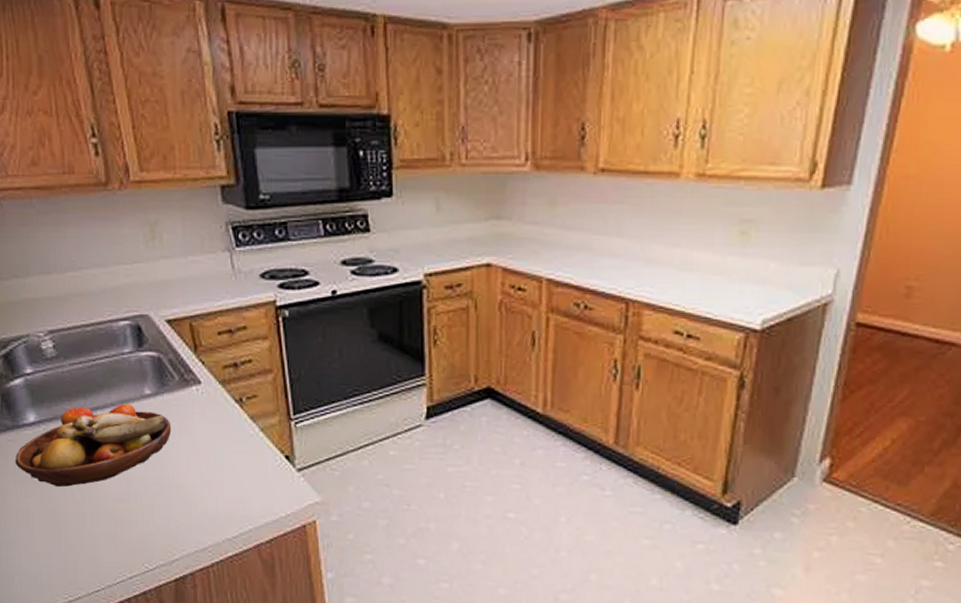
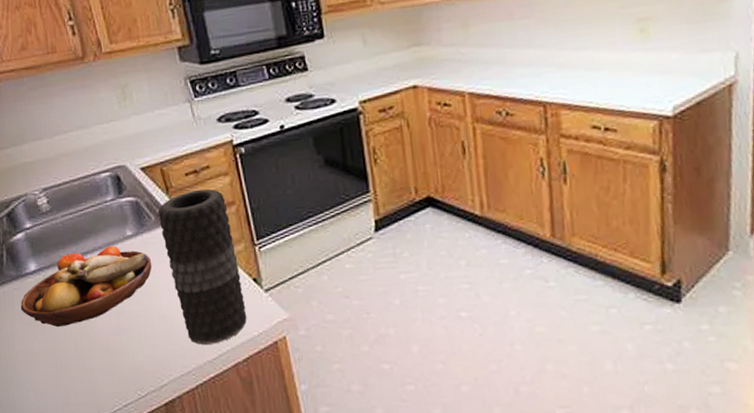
vase: none [183,351,275,522] -> present [158,188,247,346]

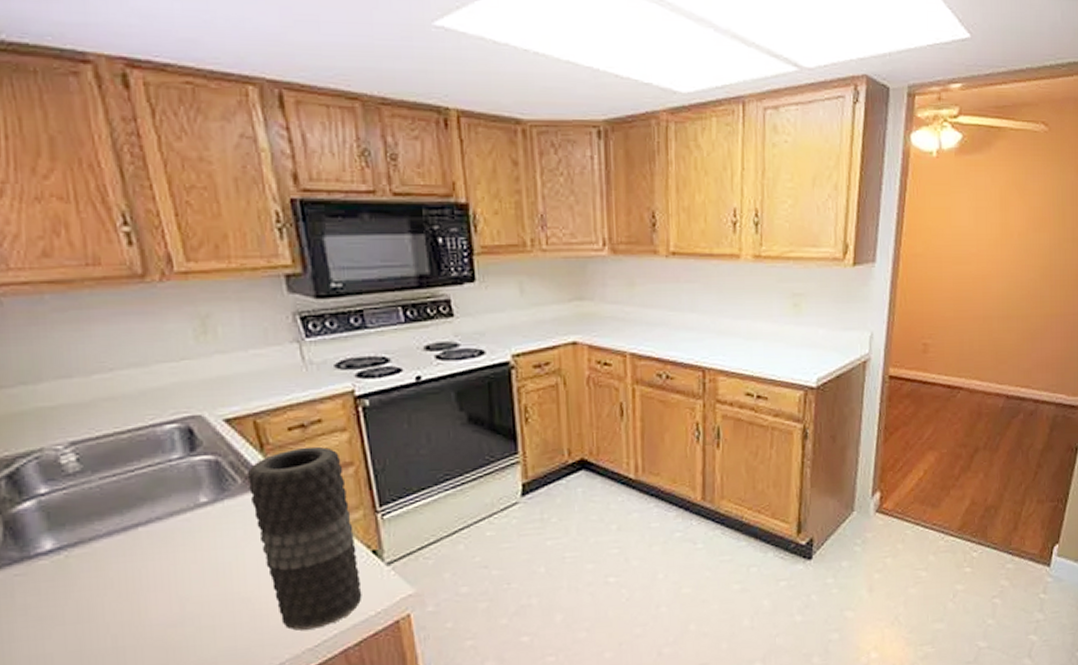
fruit bowl: present [20,245,152,328] -> none [25,515,235,622]

